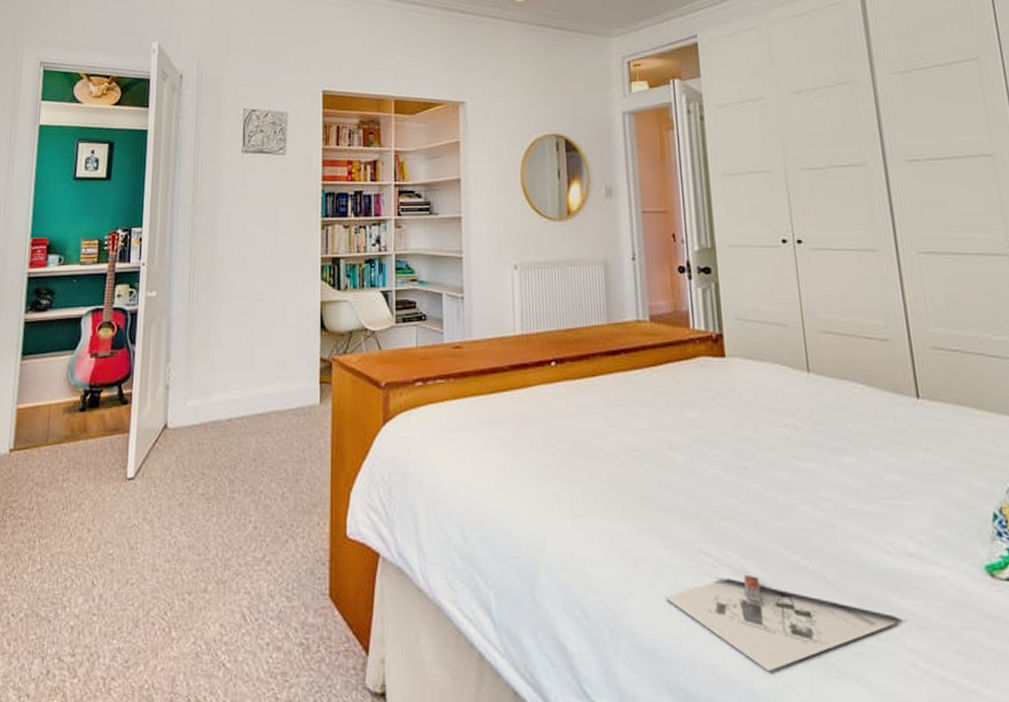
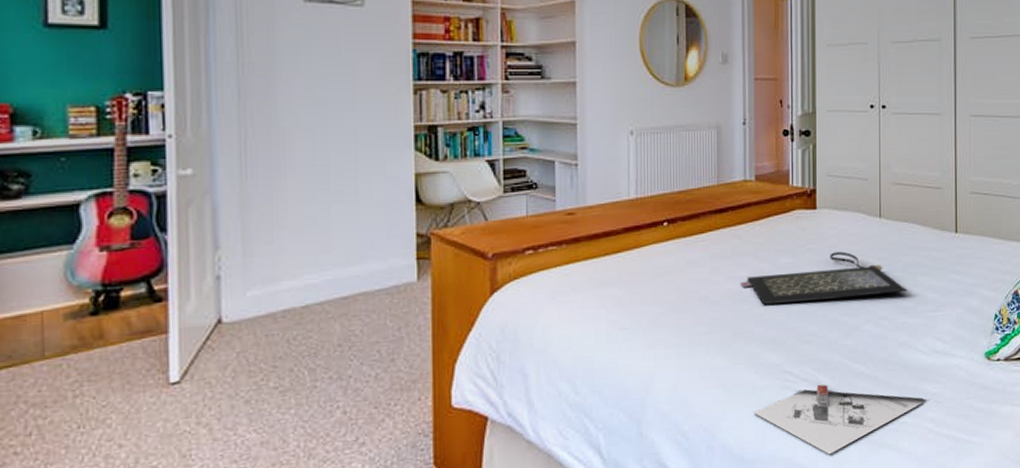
clutch bag: none [639,410,857,469] -> present [740,251,908,305]

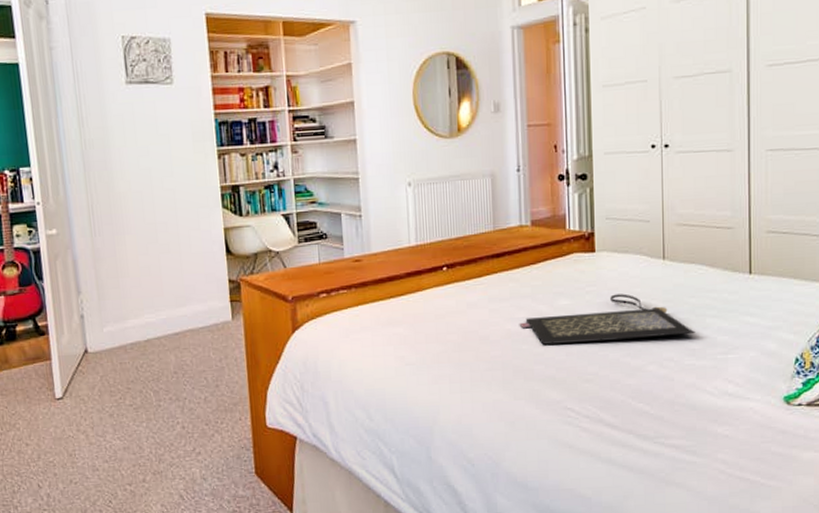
architectural model: present [753,384,927,455] -> none [536,421,718,489]

